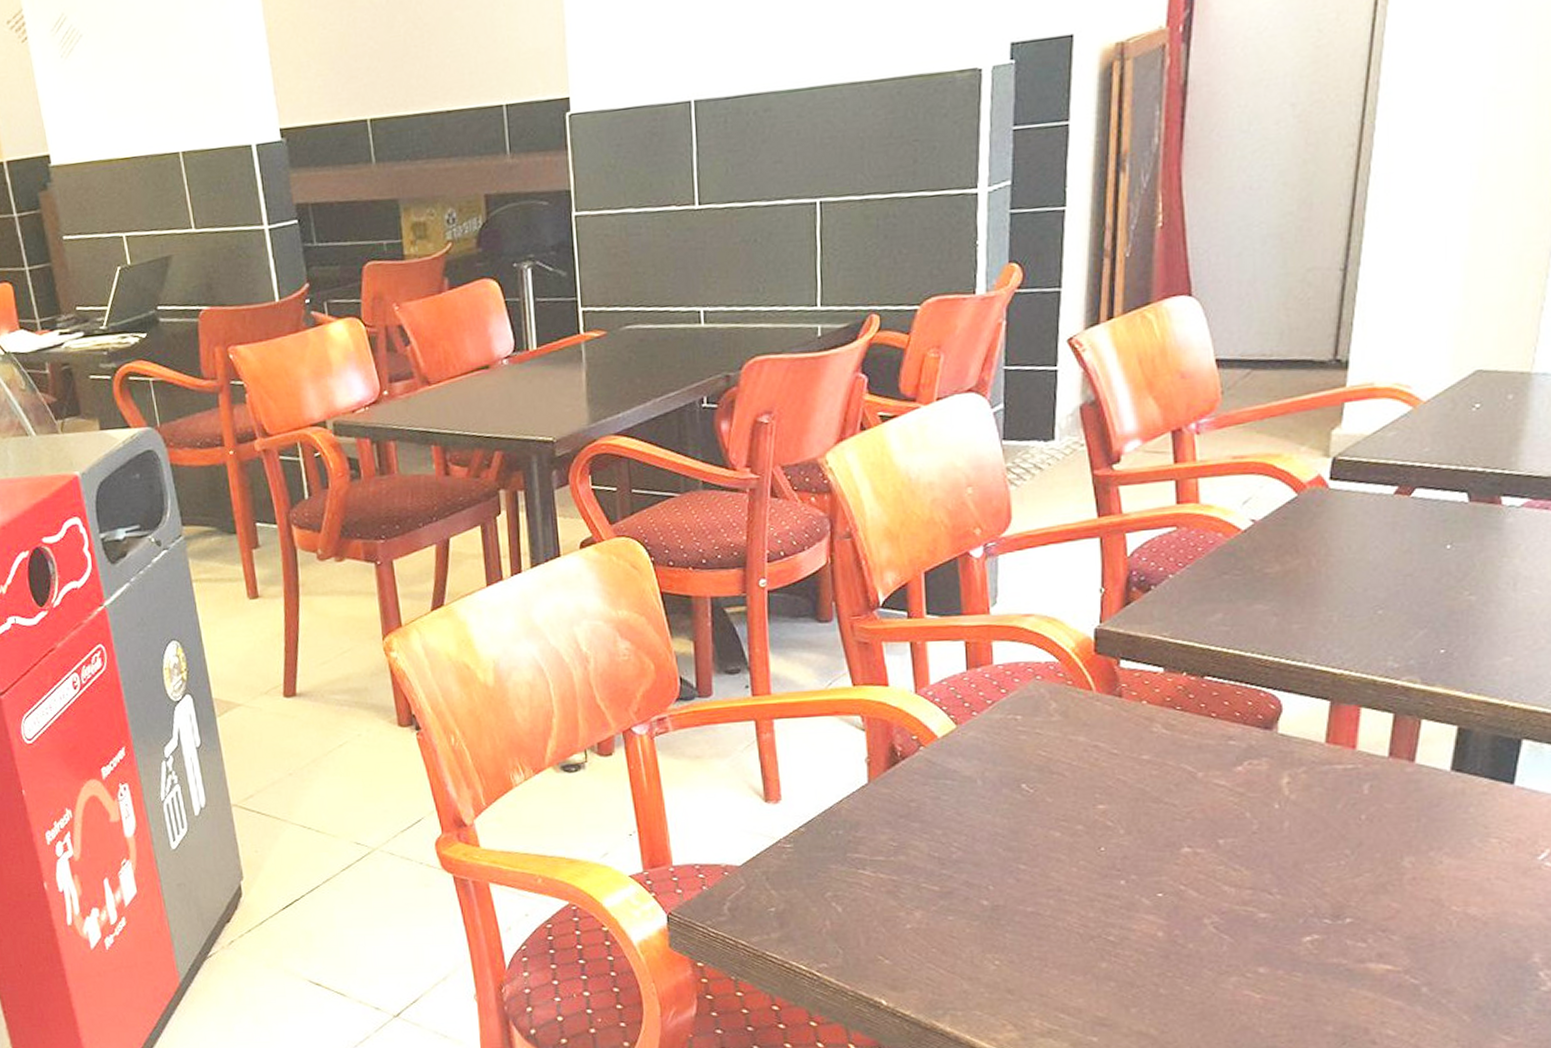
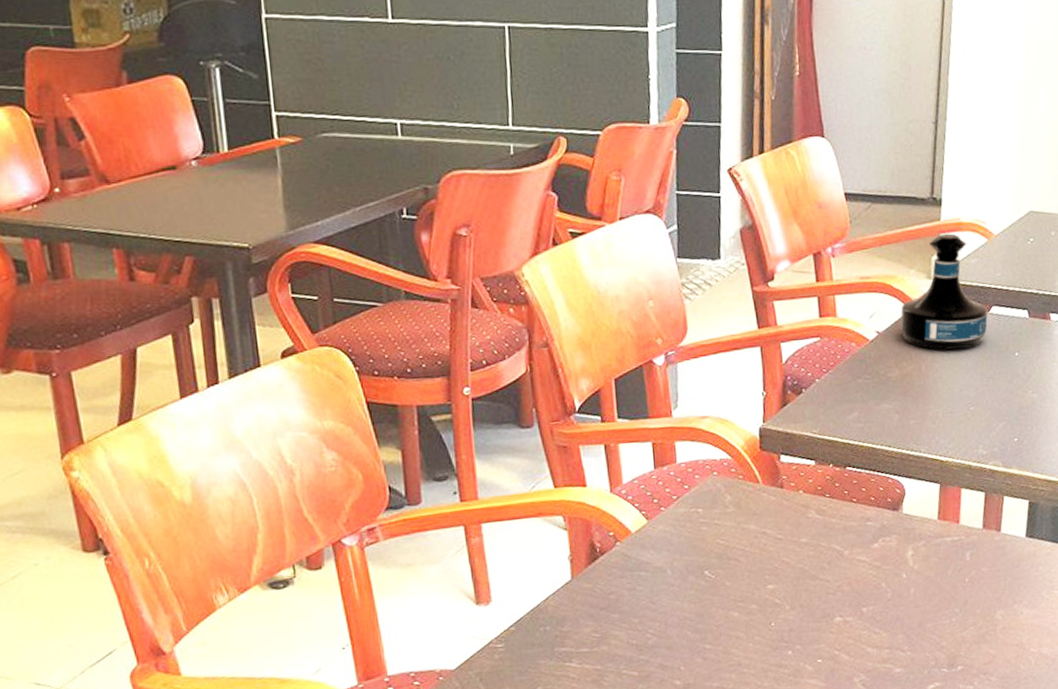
tequila bottle: none [1284,401,1408,542] -> present [900,233,988,350]

